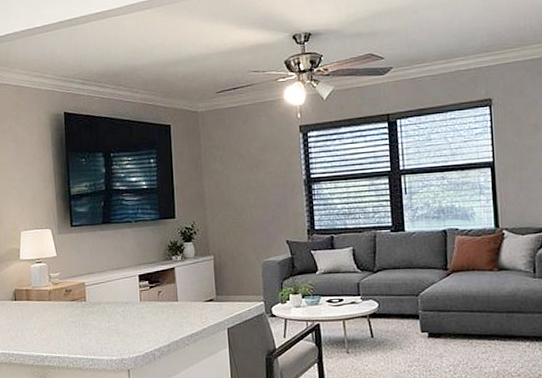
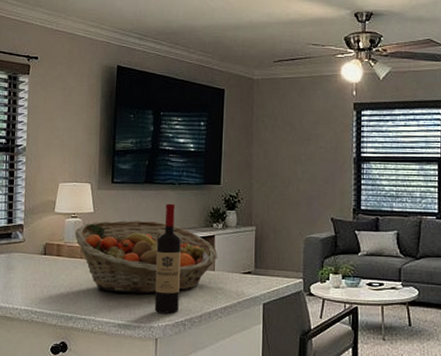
fruit basket: none [40,259,180,330] -> present [74,220,218,294]
wine bottle: none [119,241,147,346] -> present [155,203,181,314]

